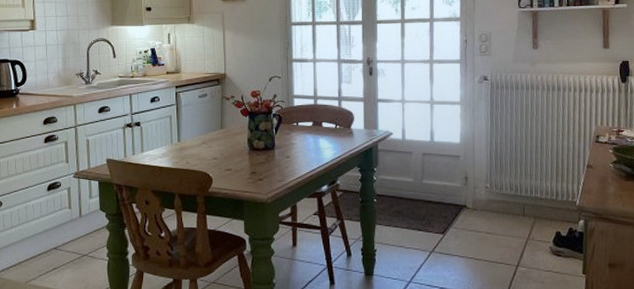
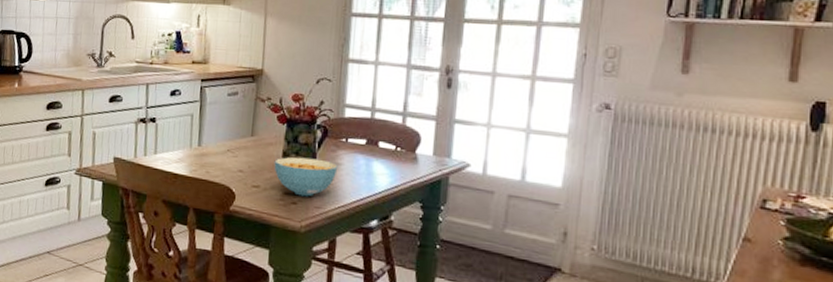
cereal bowl: none [241,141,293,173] -> present [274,157,338,197]

